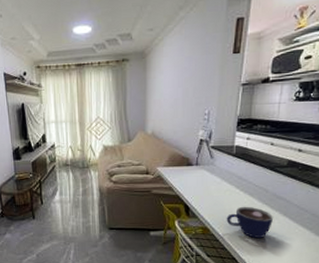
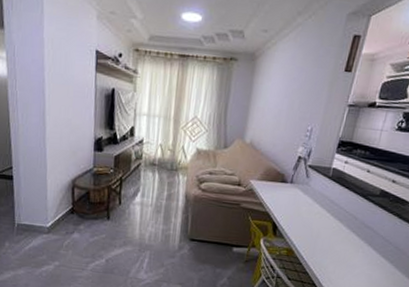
cup: present [226,206,274,239] -> none [312,231,359,267]

